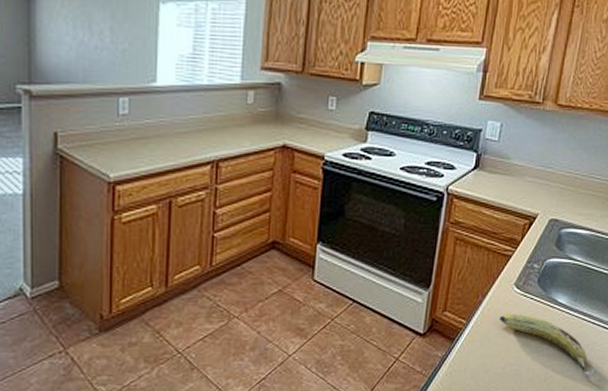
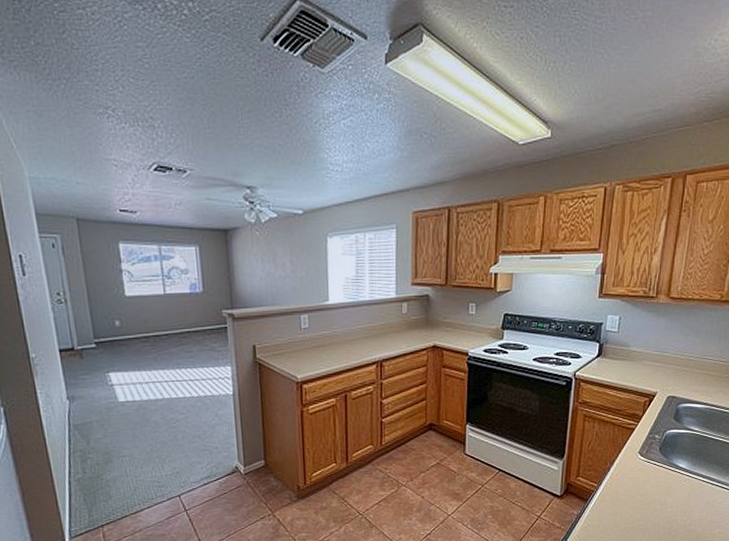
fruit: present [499,313,597,376] -> none [626,477,717,529]

